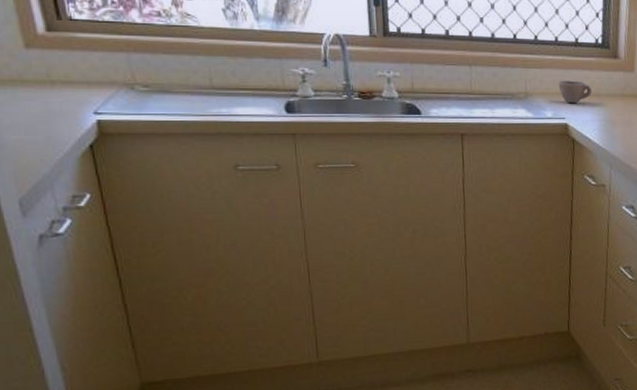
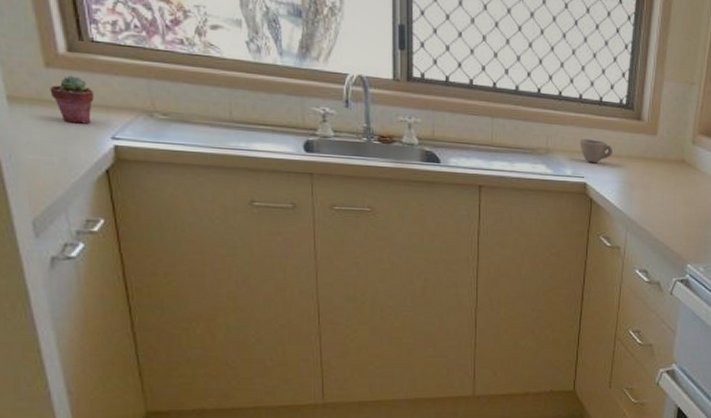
potted succulent: none [30,55,75,101] -> present [50,76,94,124]

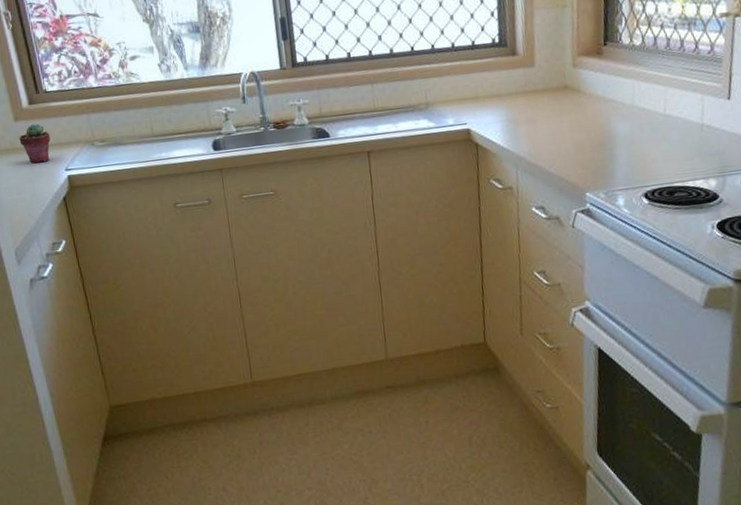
cup: present [579,138,613,164] -> none [457,84,492,108]

